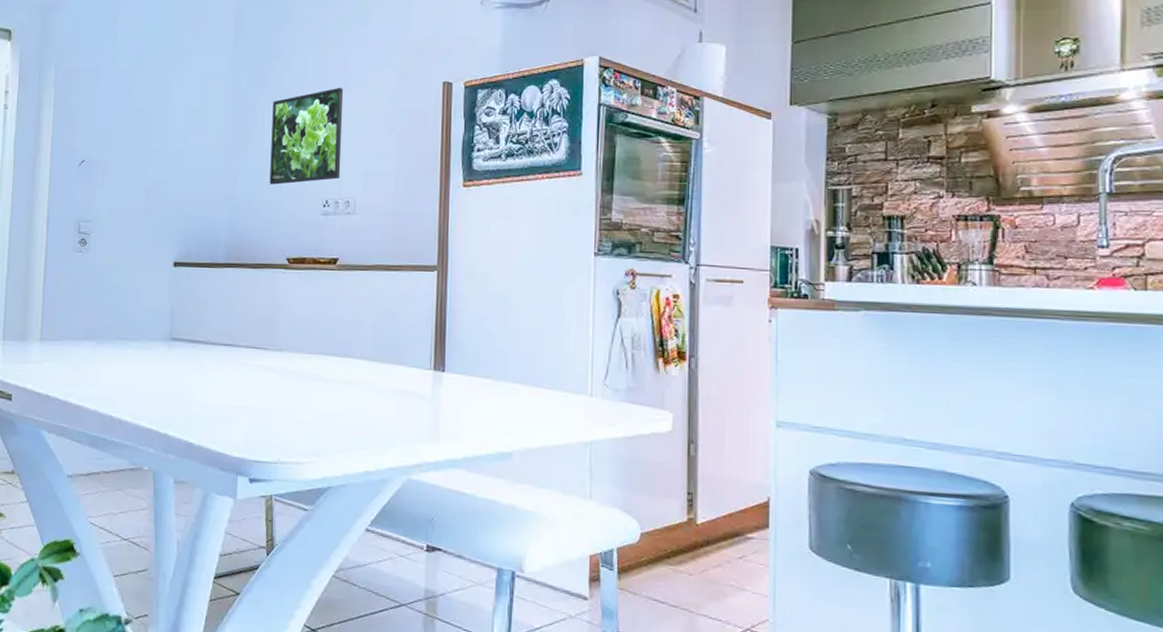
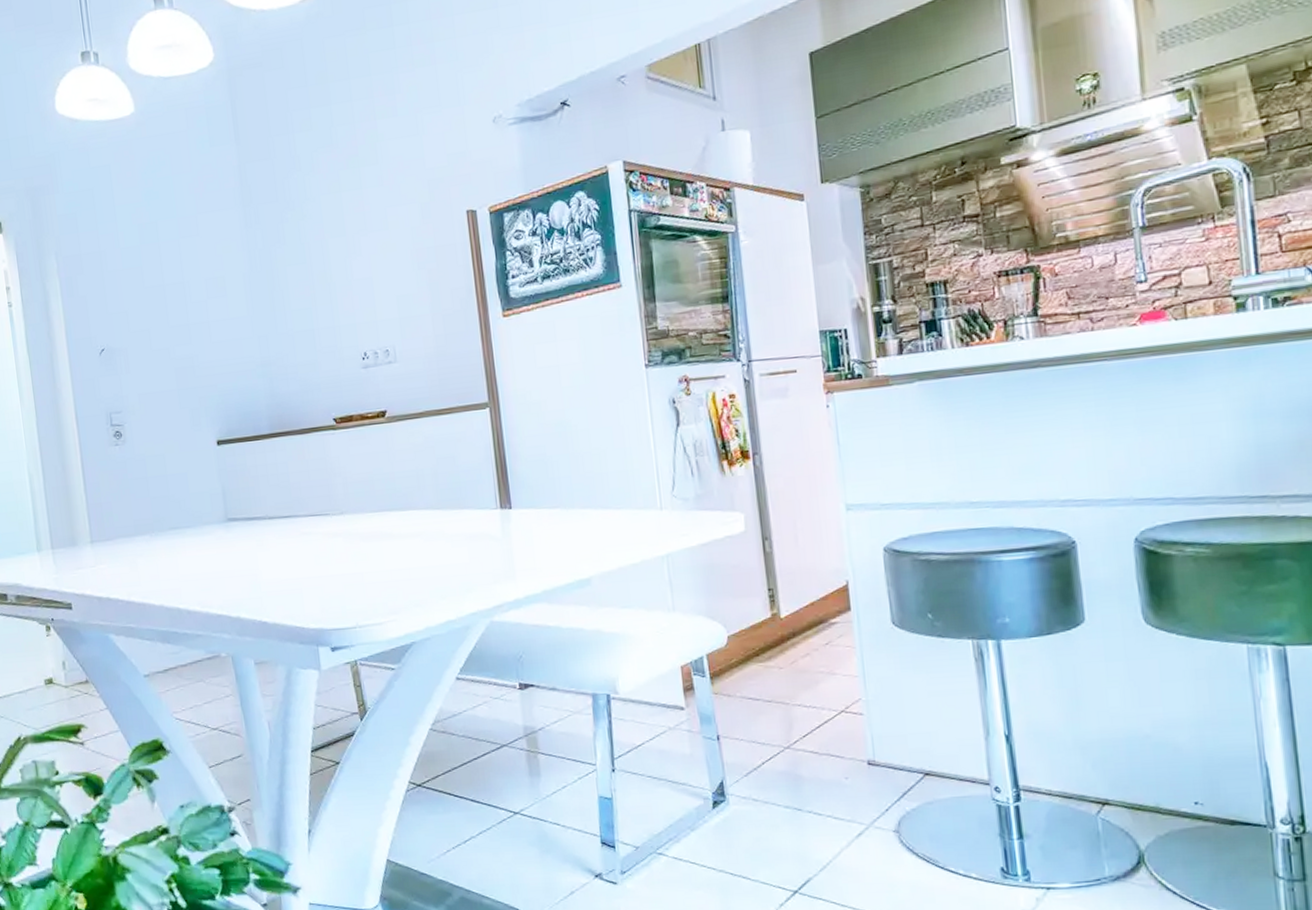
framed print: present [269,87,344,185] -> none [293,231,375,345]

